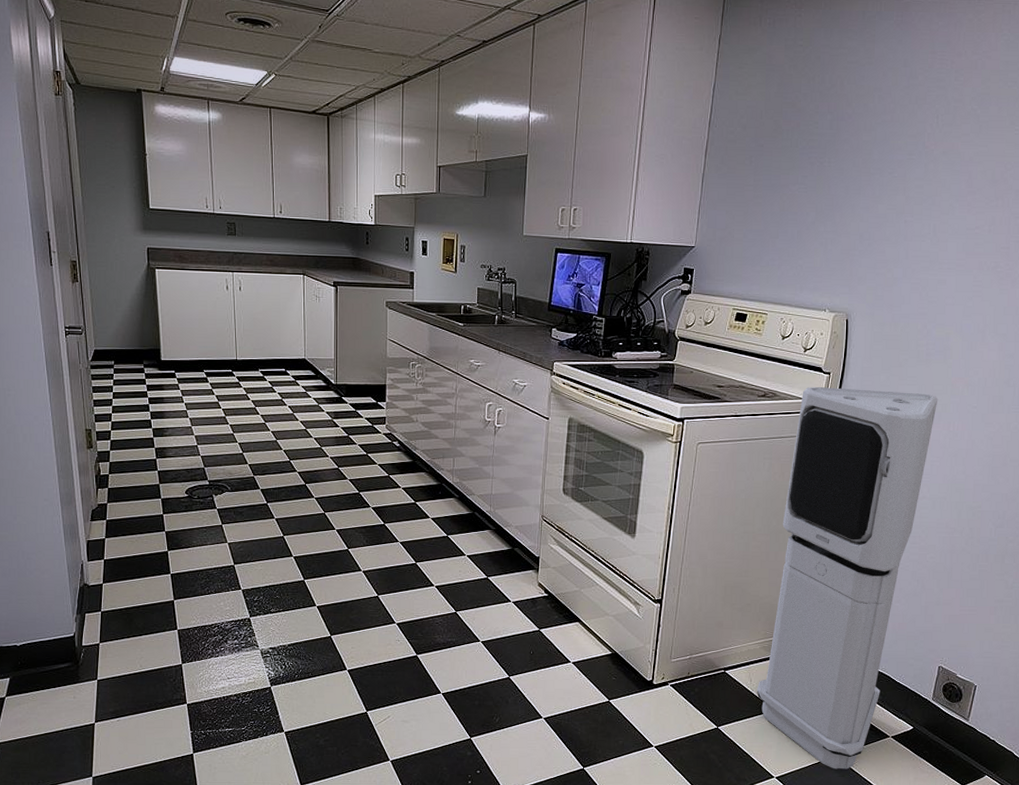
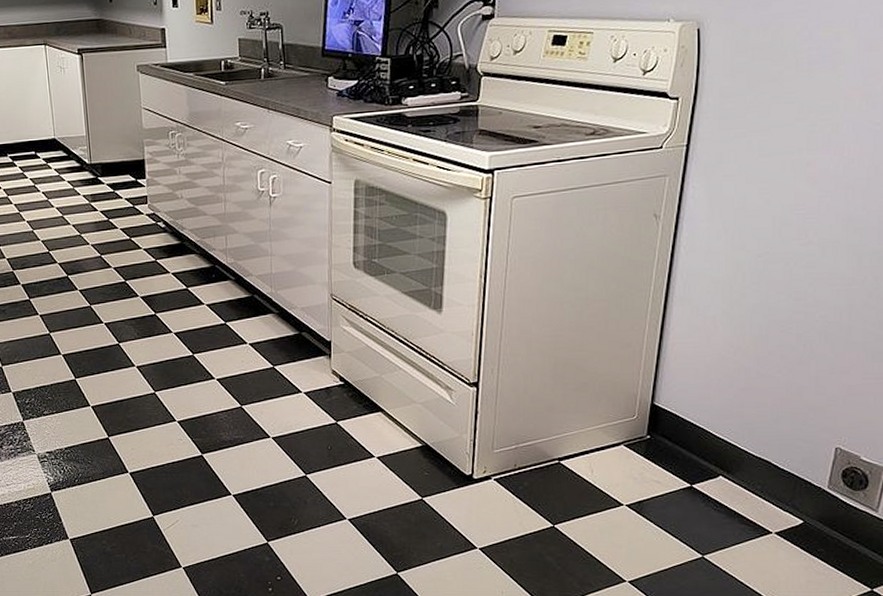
air purifier: present [756,387,938,770] -> none [600,112,827,572]

